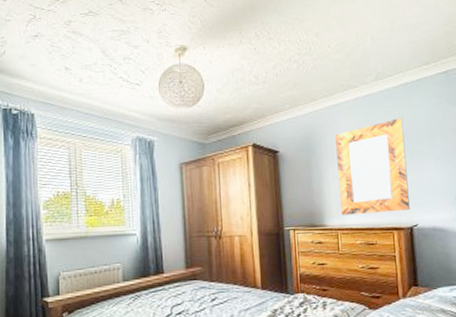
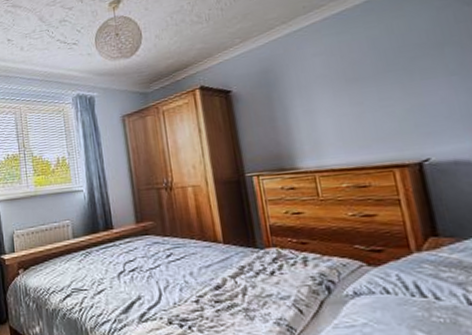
home mirror: present [335,118,410,216] -> none [301,32,416,156]

